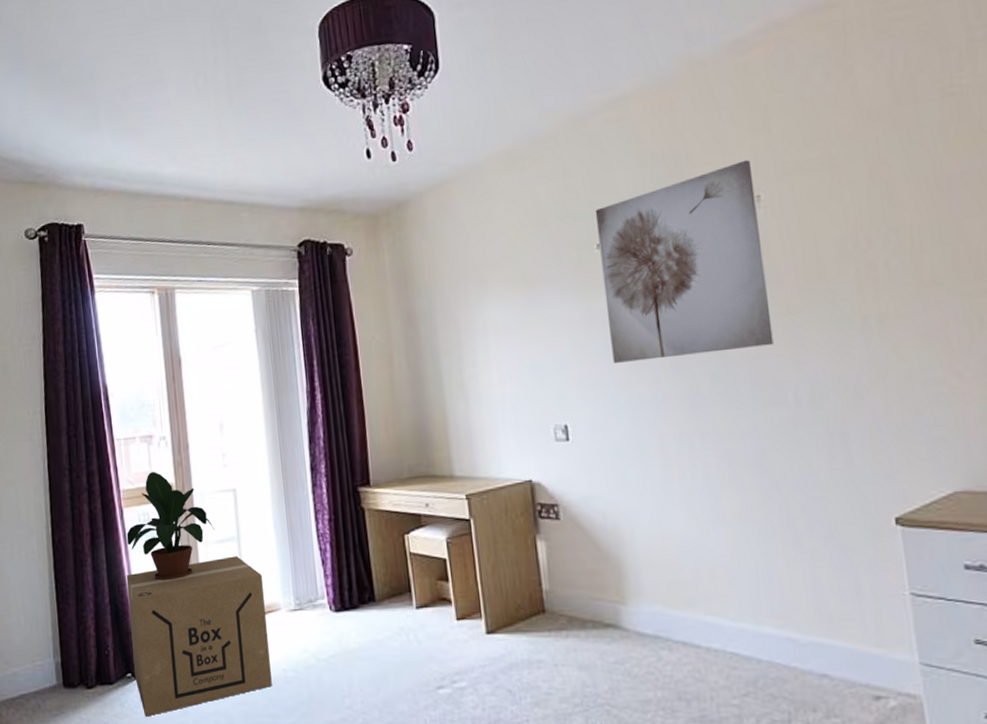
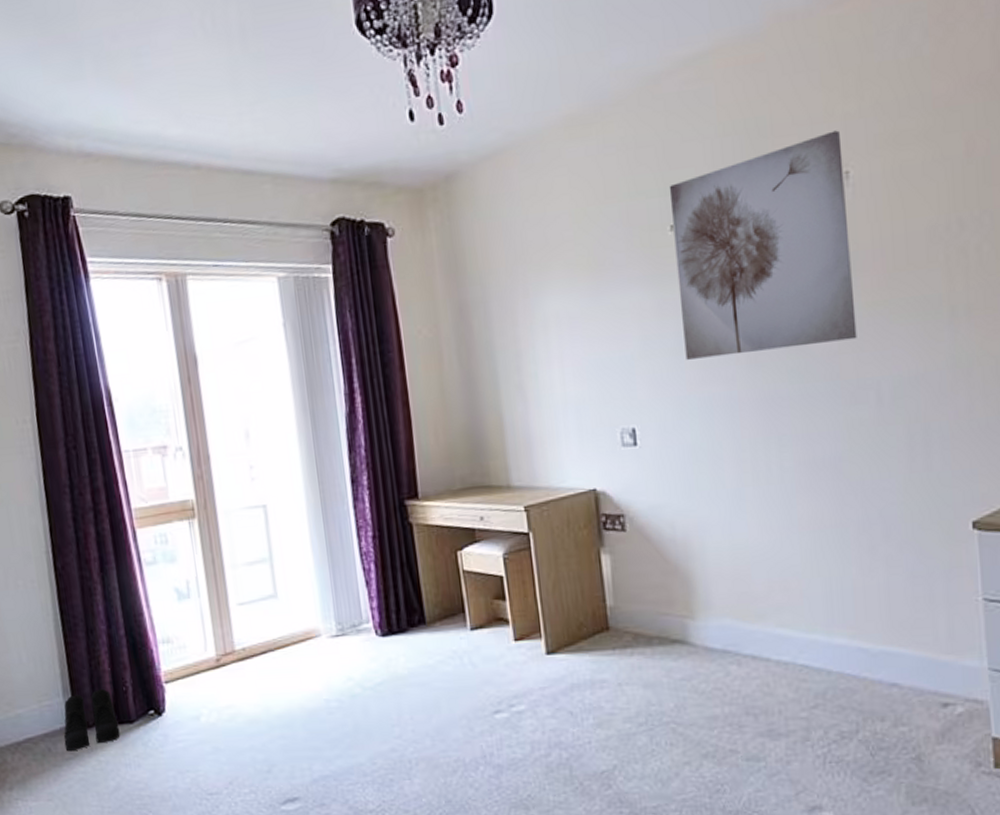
boots: none [52,651,101,709] -> present [63,688,120,752]
potted plant: present [126,472,215,581] -> none [141,487,243,609]
cardboard box: present [126,556,272,717] -> none [143,579,314,756]

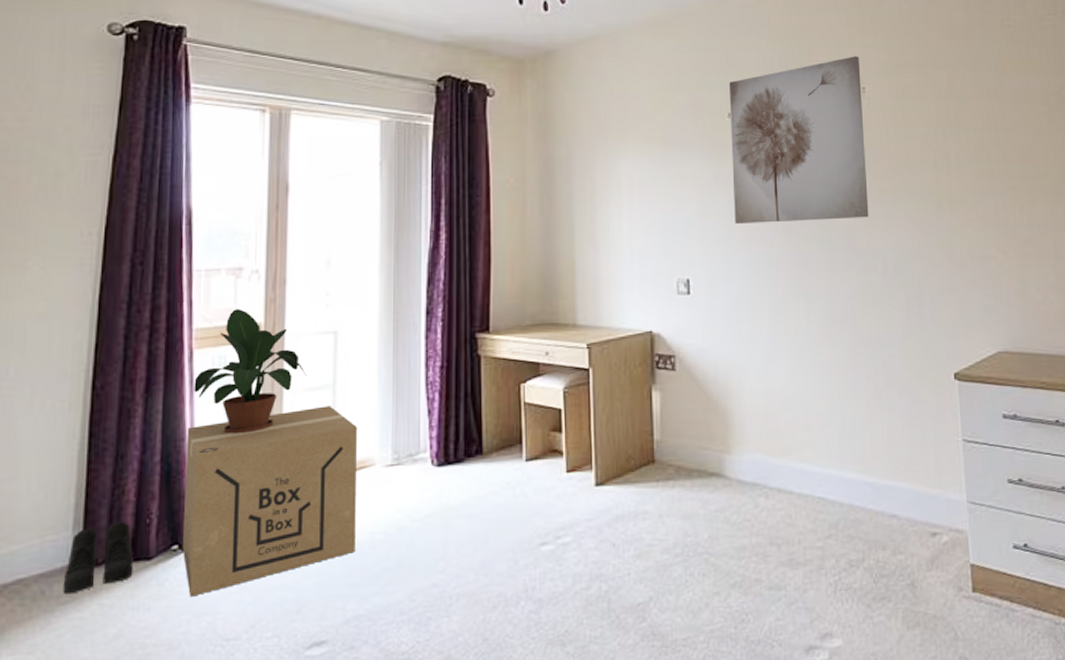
potted plant: none [141,487,243,609] -> present [194,309,307,434]
cardboard box: none [143,579,314,756] -> present [182,406,357,597]

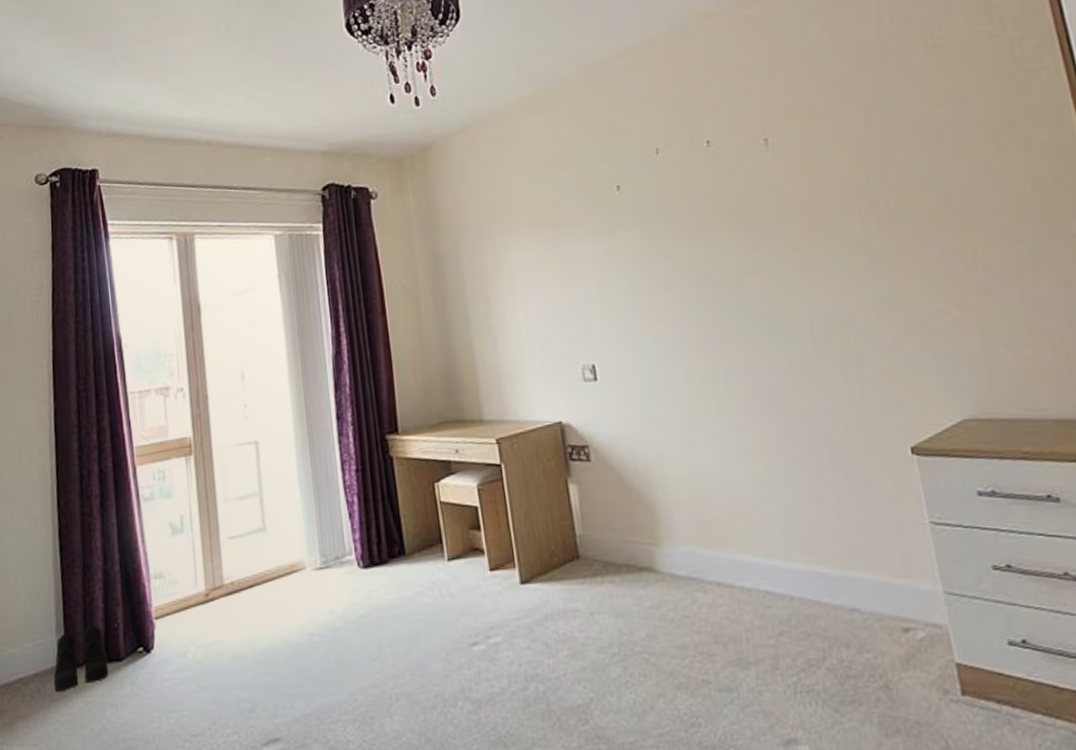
cardboard box: present [182,406,357,597] -> none [138,513,297,695]
potted plant: present [194,309,307,434] -> none [140,426,235,544]
wall art: present [728,56,869,224] -> none [614,105,788,302]

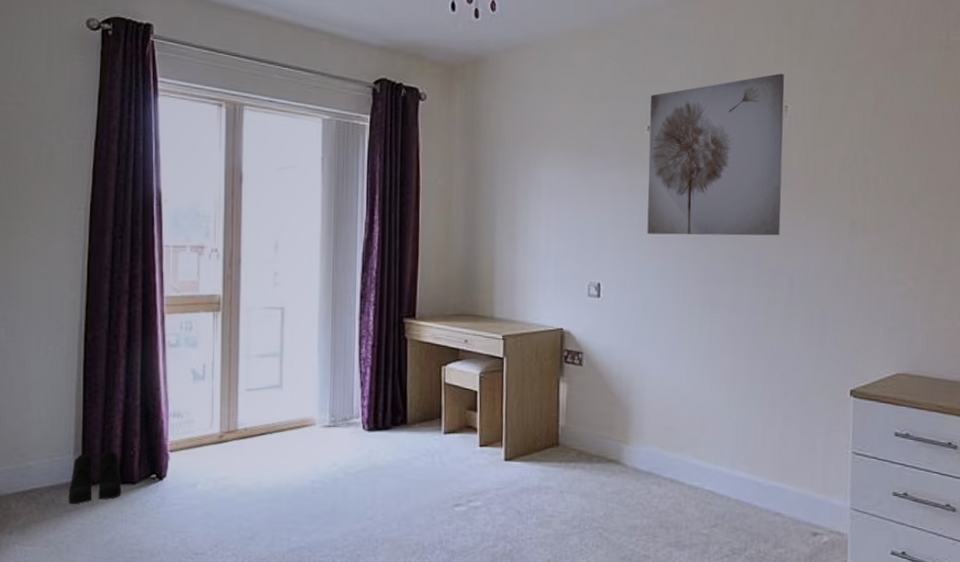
wall art: none [614,105,788,302] -> present [647,73,785,236]

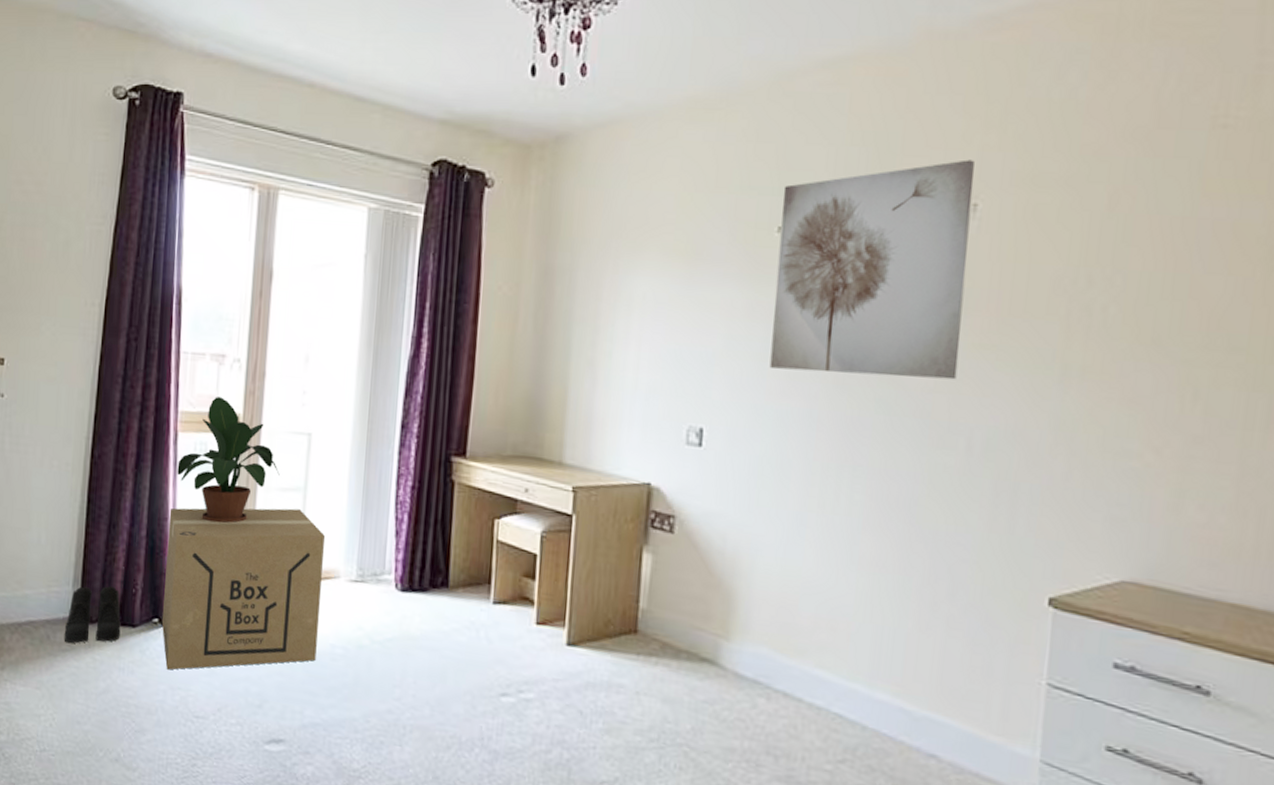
cardboard box: none [159,371,300,517] -> present [161,507,325,670]
potted plant: none [166,282,258,389] -> present [177,397,280,524]

